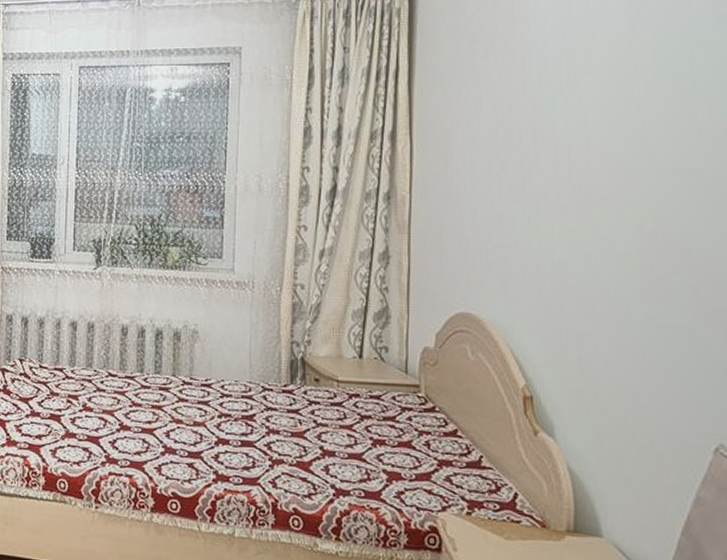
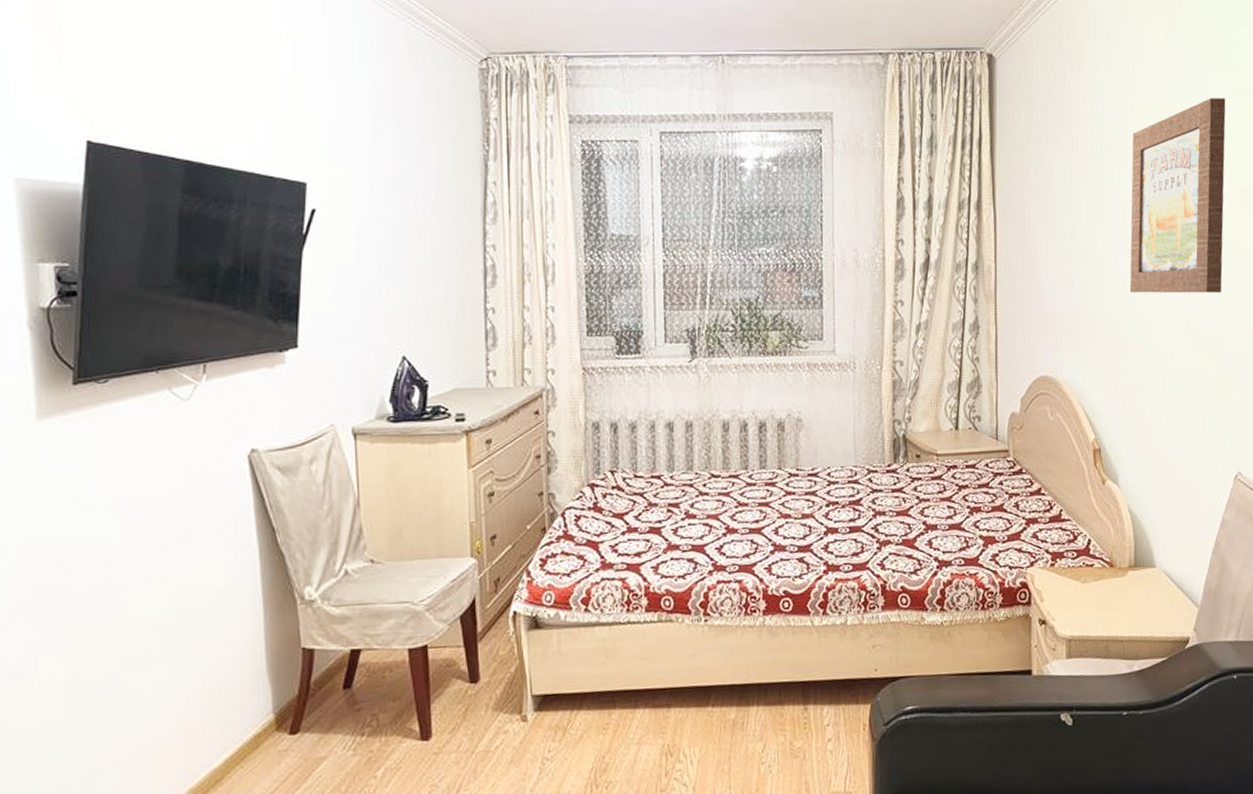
wall art: none [573,24,707,238] -> present [1129,98,1226,293]

